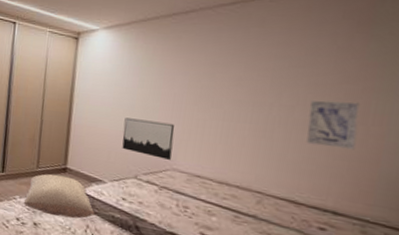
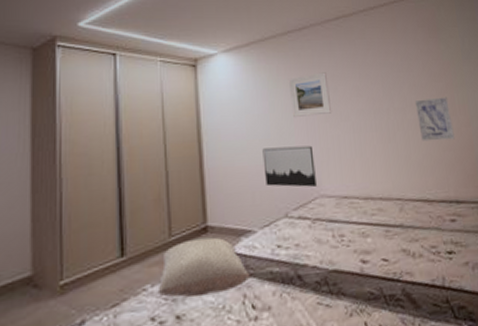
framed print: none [161,57,207,98] -> present [289,72,332,118]

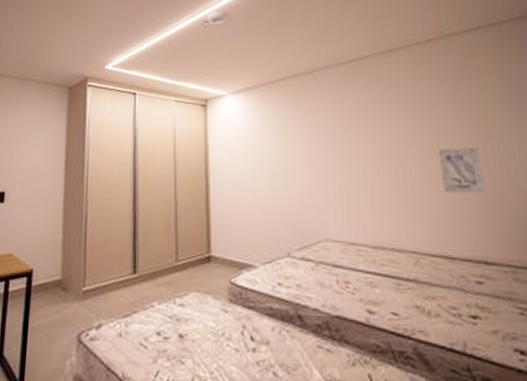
pillow: present [157,237,250,298] -> none [163,266,250,321]
wall art: present [262,145,318,187] -> none [267,187,323,229]
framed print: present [289,72,332,118] -> none [297,116,342,160]

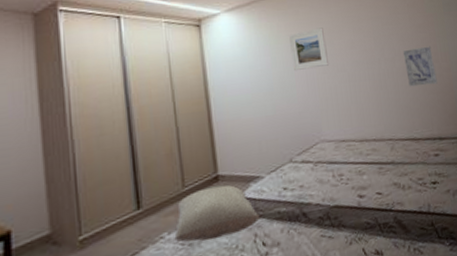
pillow: none [163,266,250,321] -> present [174,184,260,242]
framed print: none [297,116,342,160] -> present [289,27,330,72]

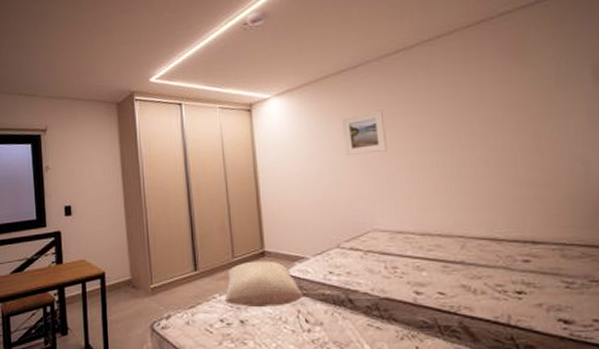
wall art: present [402,46,438,87] -> none [487,129,536,179]

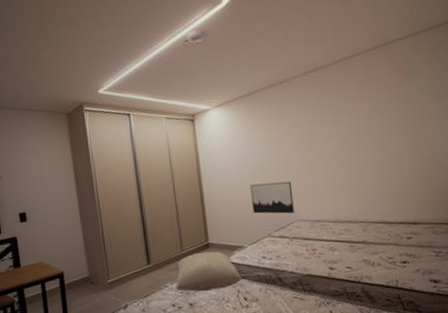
wall art: none [315,182,371,221] -> present [250,181,295,214]
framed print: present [342,109,388,157] -> none [272,119,309,160]

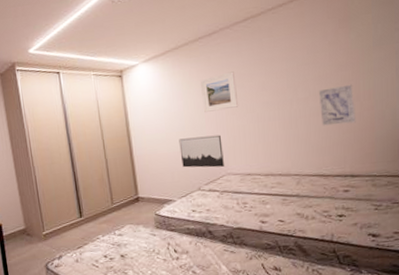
pillow: present [175,251,242,292] -> none [107,204,172,244]
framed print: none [272,119,309,160] -> present [201,71,239,113]
wall art: none [383,135,417,175] -> present [318,84,356,126]

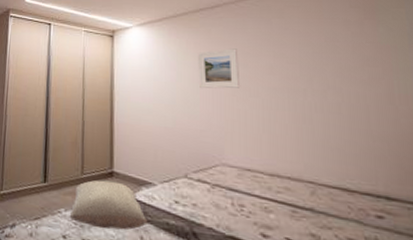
pillow: none [107,204,172,244] -> present [69,180,148,230]
wall art: present [179,135,225,168] -> none [167,113,220,155]
wall art: present [318,84,356,126] -> none [339,83,390,131]

